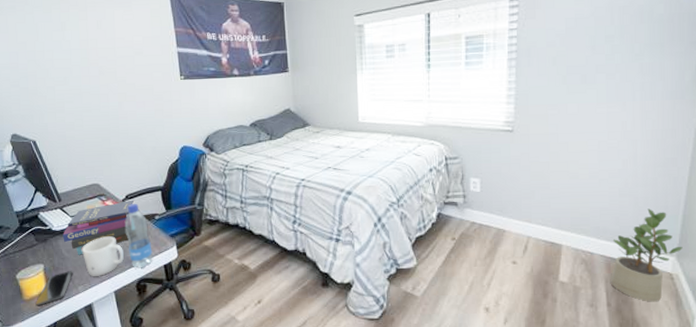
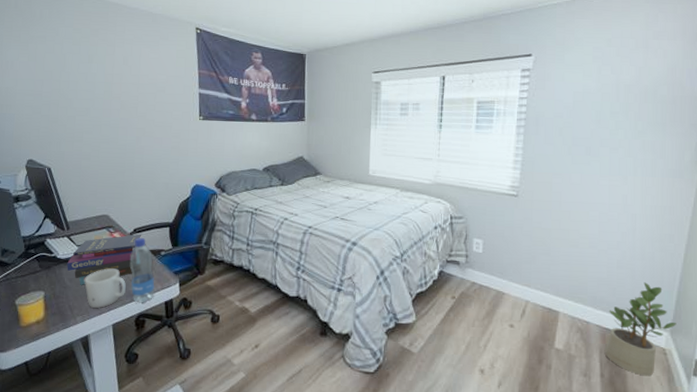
smartphone: present [35,270,73,306] -> none [31,299,73,334]

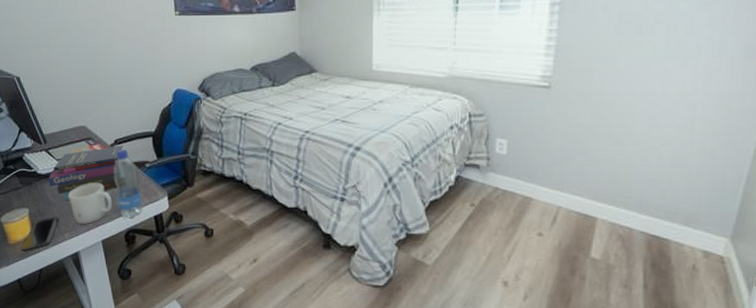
smartphone: none [31,299,73,334] -> present [20,216,59,252]
potted plant: present [604,282,676,376] -> none [649,182,739,287]

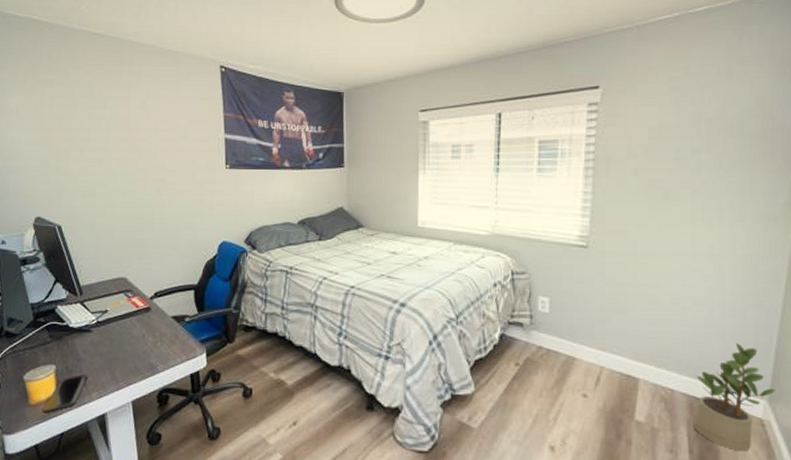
books: present [48,145,125,201] -> none [80,298,165,357]
mug: present [68,183,113,224] -> none [100,338,148,383]
bottle: present [113,150,143,218] -> none [150,303,179,377]
potted plant: none [649,182,739,287] -> present [692,343,775,452]

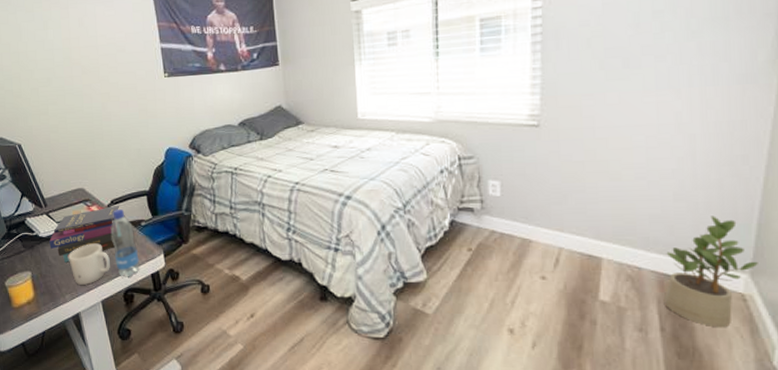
smartphone: present [41,373,88,413] -> none [24,278,60,315]
books: none [80,298,165,357] -> present [49,205,121,263]
mug: none [100,338,148,383] -> present [68,243,111,285]
bottle: none [150,303,179,377] -> present [110,209,140,277]

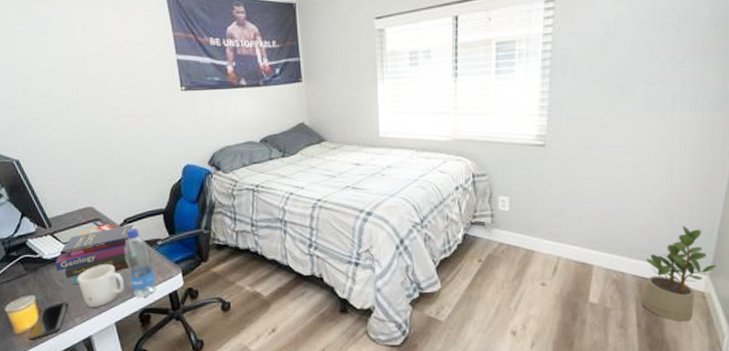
smartphone: none [24,278,60,315] -> present [28,301,69,341]

